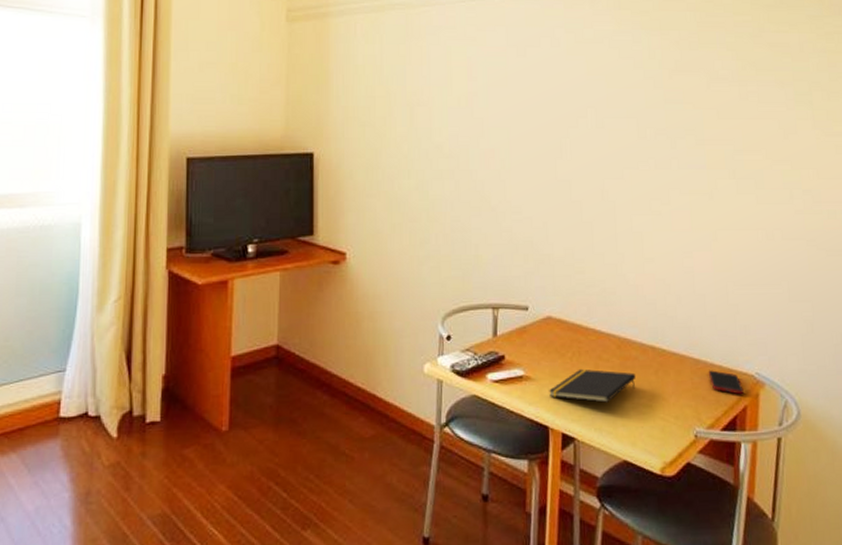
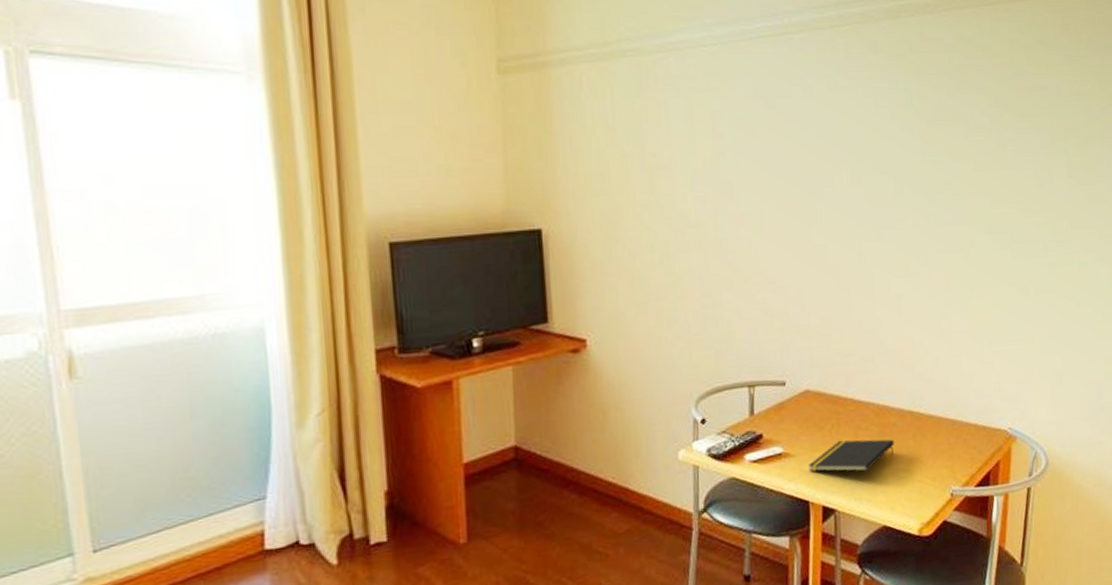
cell phone: present [708,370,744,395] -> none [964,429,997,451]

